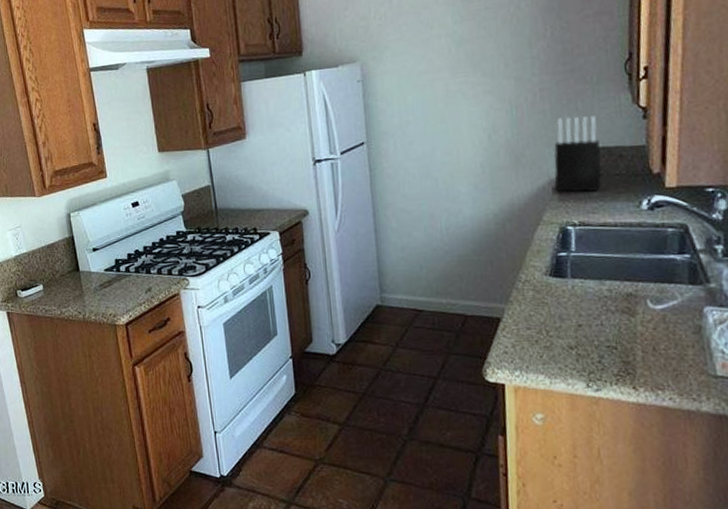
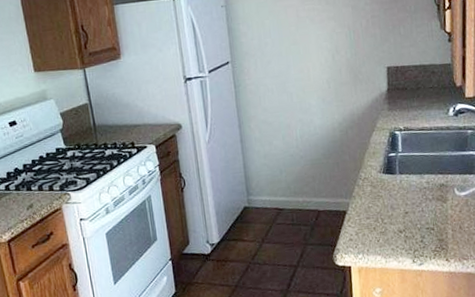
knife block: present [554,116,601,192] -> none [383,39,420,103]

